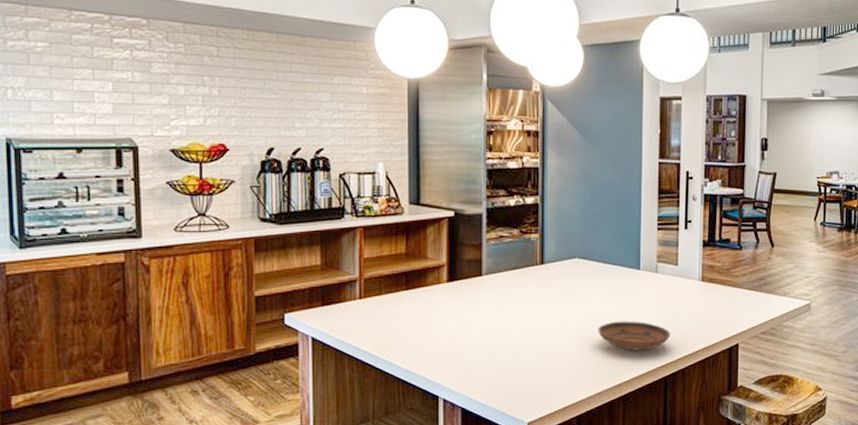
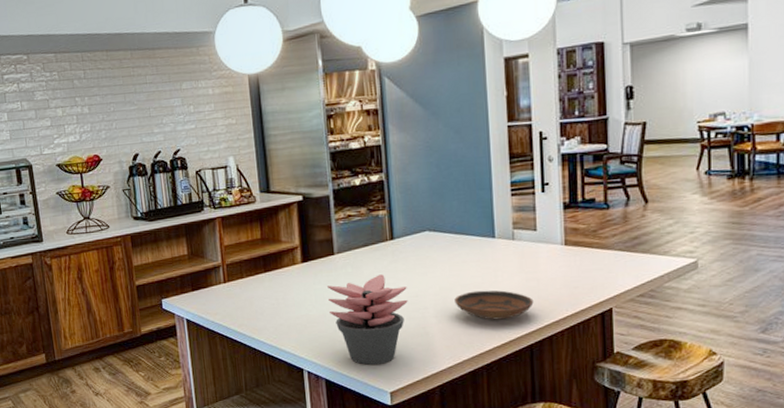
succulent plant: none [471,299,553,393] -> present [326,274,408,365]

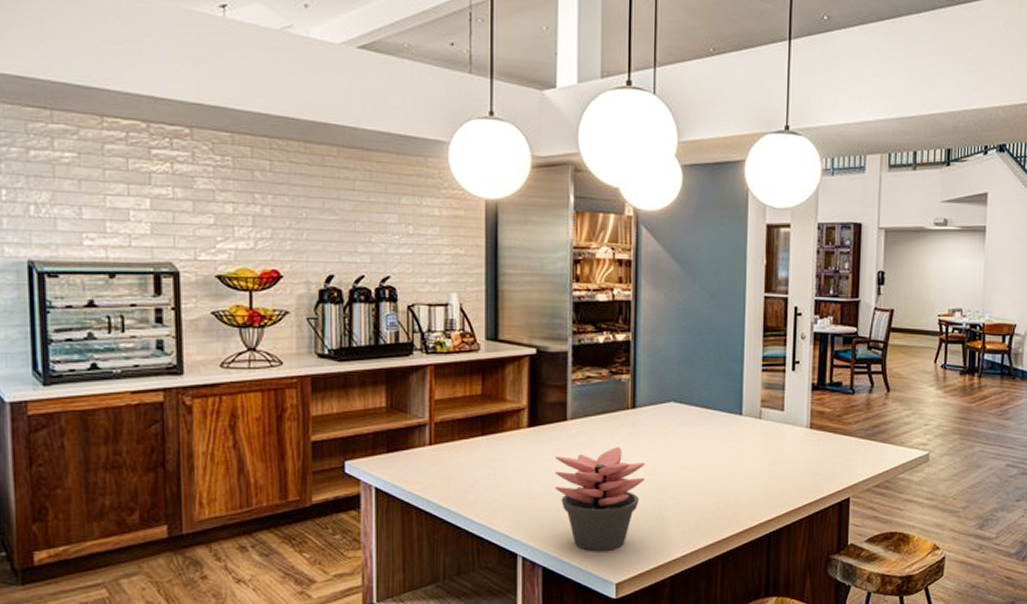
bowl: present [454,290,534,320] -> none [695,471,775,505]

